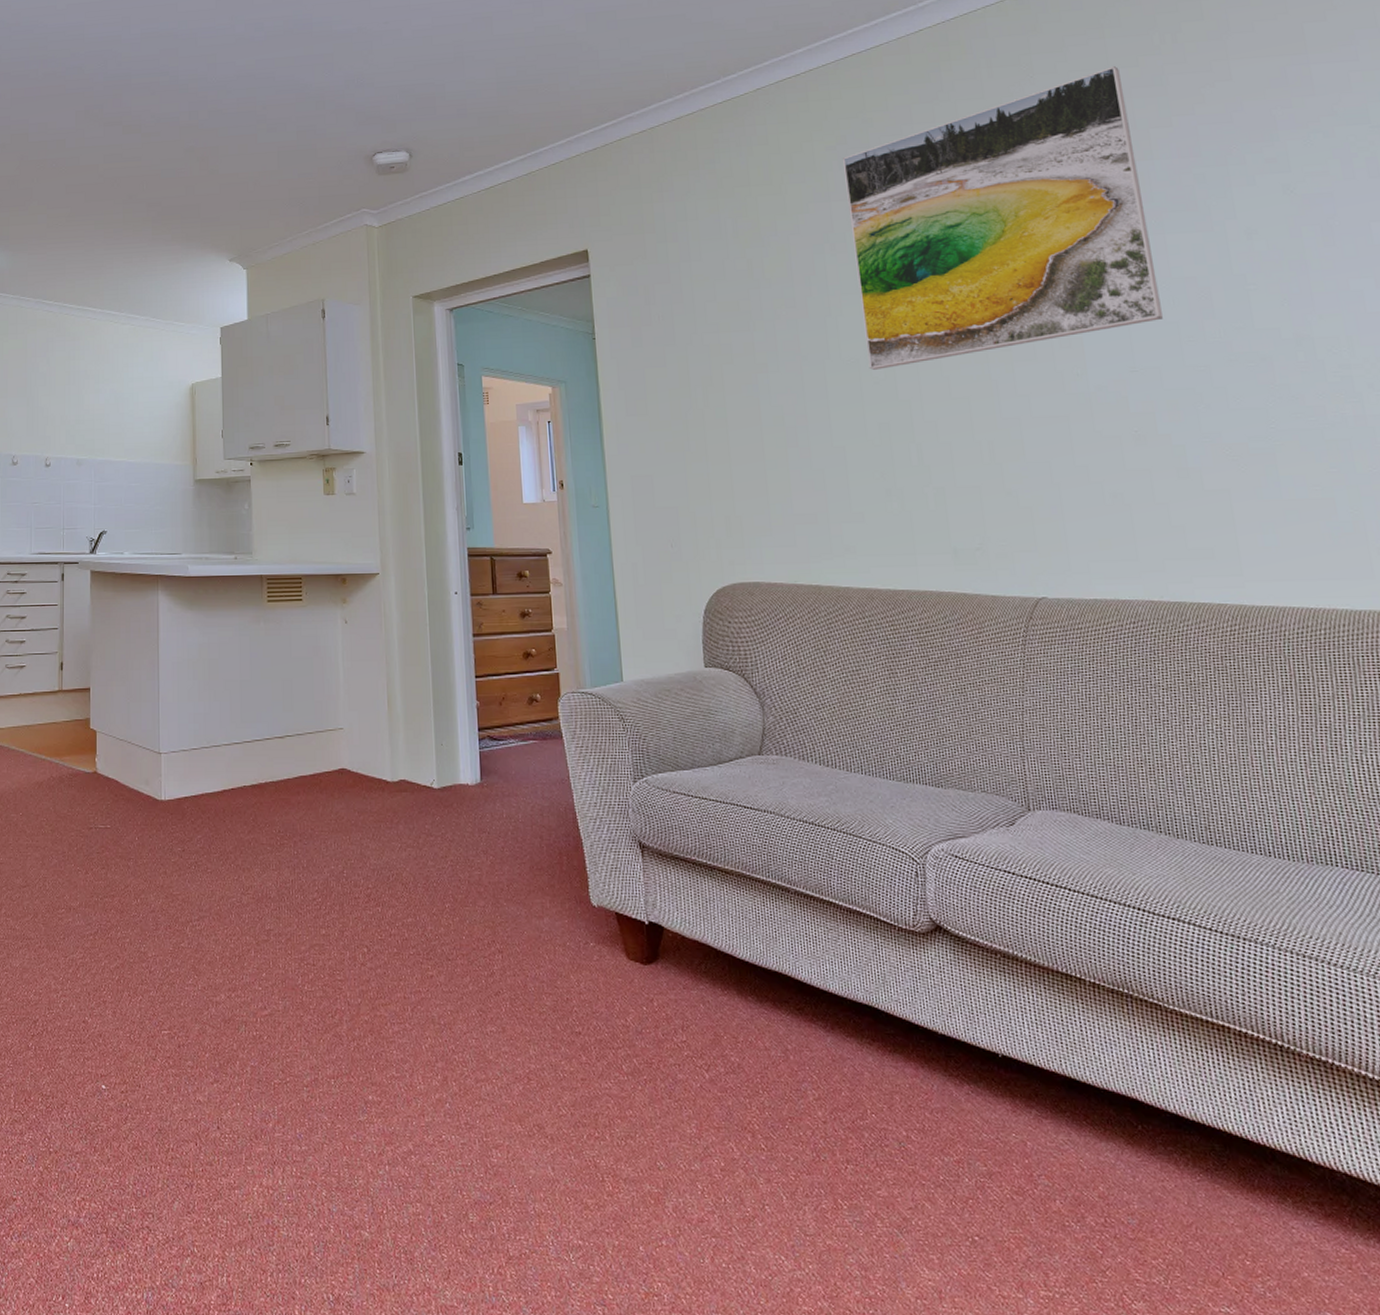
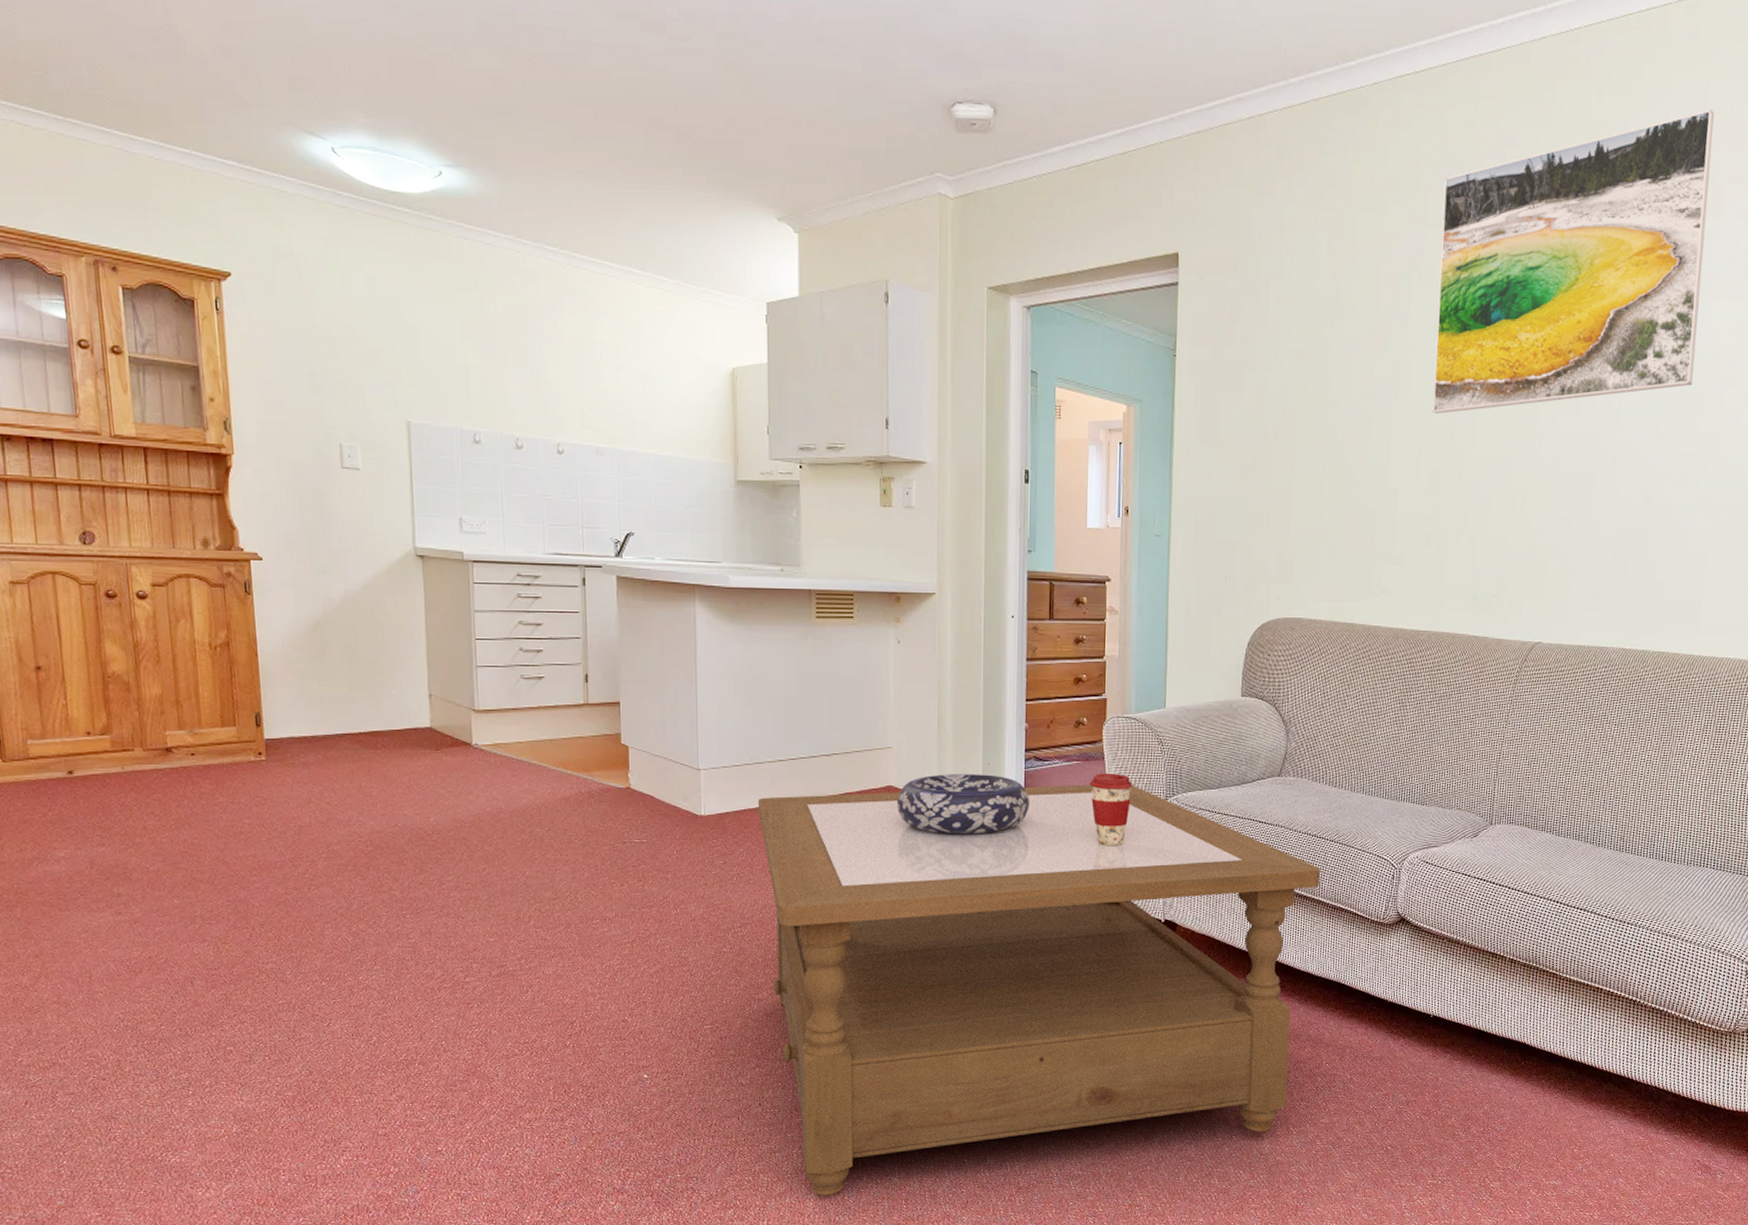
coffee table: none [215,765,829,1249] -> present [758,784,1320,1196]
decorative bowl: none [350,755,487,821] -> present [896,774,1029,835]
coffee cup: none [549,753,596,835] -> present [1089,773,1133,846]

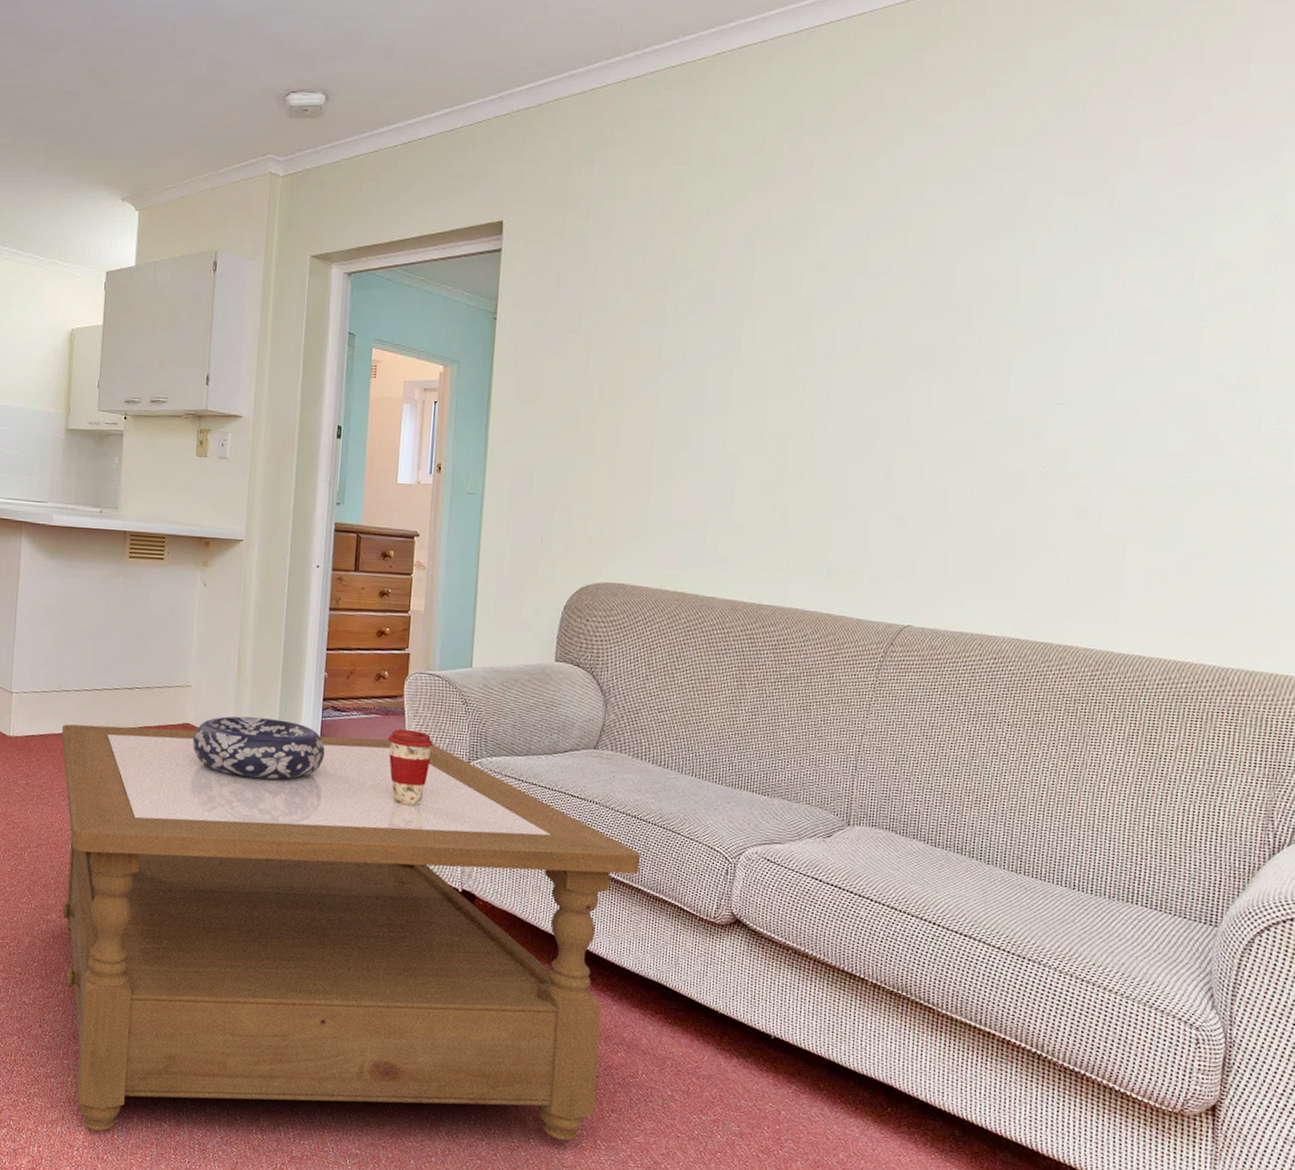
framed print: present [1432,110,1714,414] -> none [779,61,1124,378]

